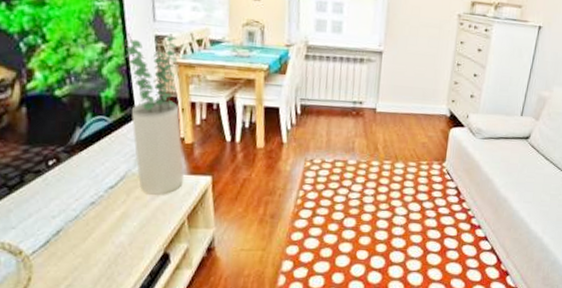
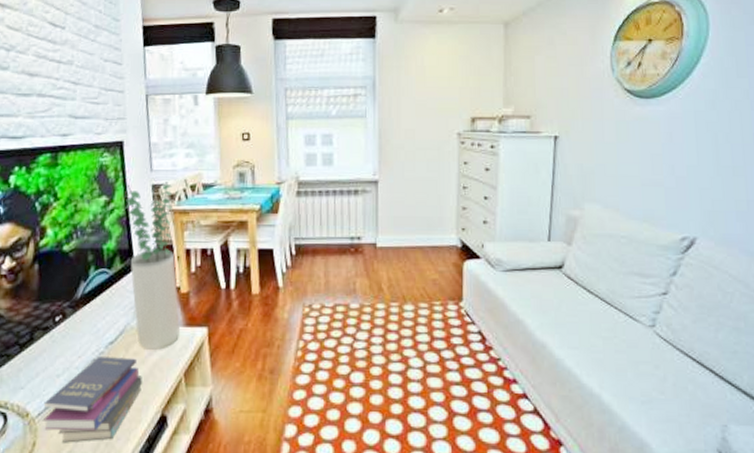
books: none [38,200,144,278] -> present [43,357,142,443]

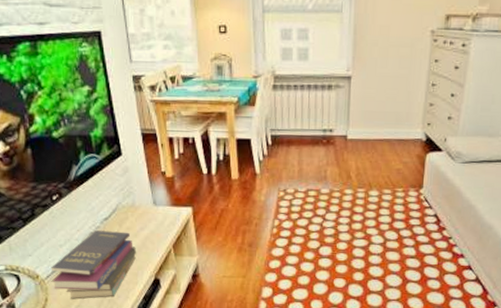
vase: present [123,182,181,351] -> none [106,73,168,226]

